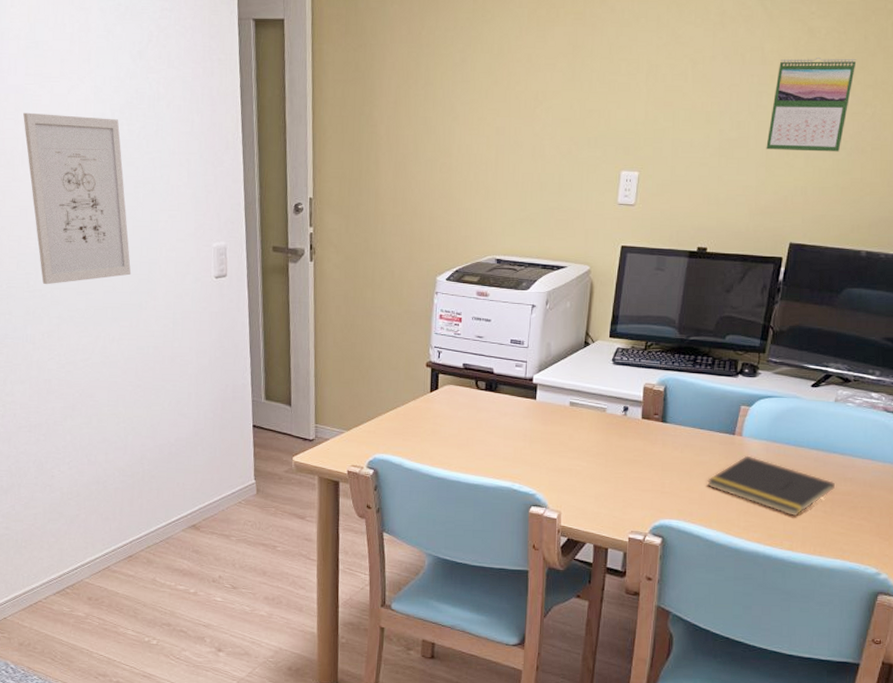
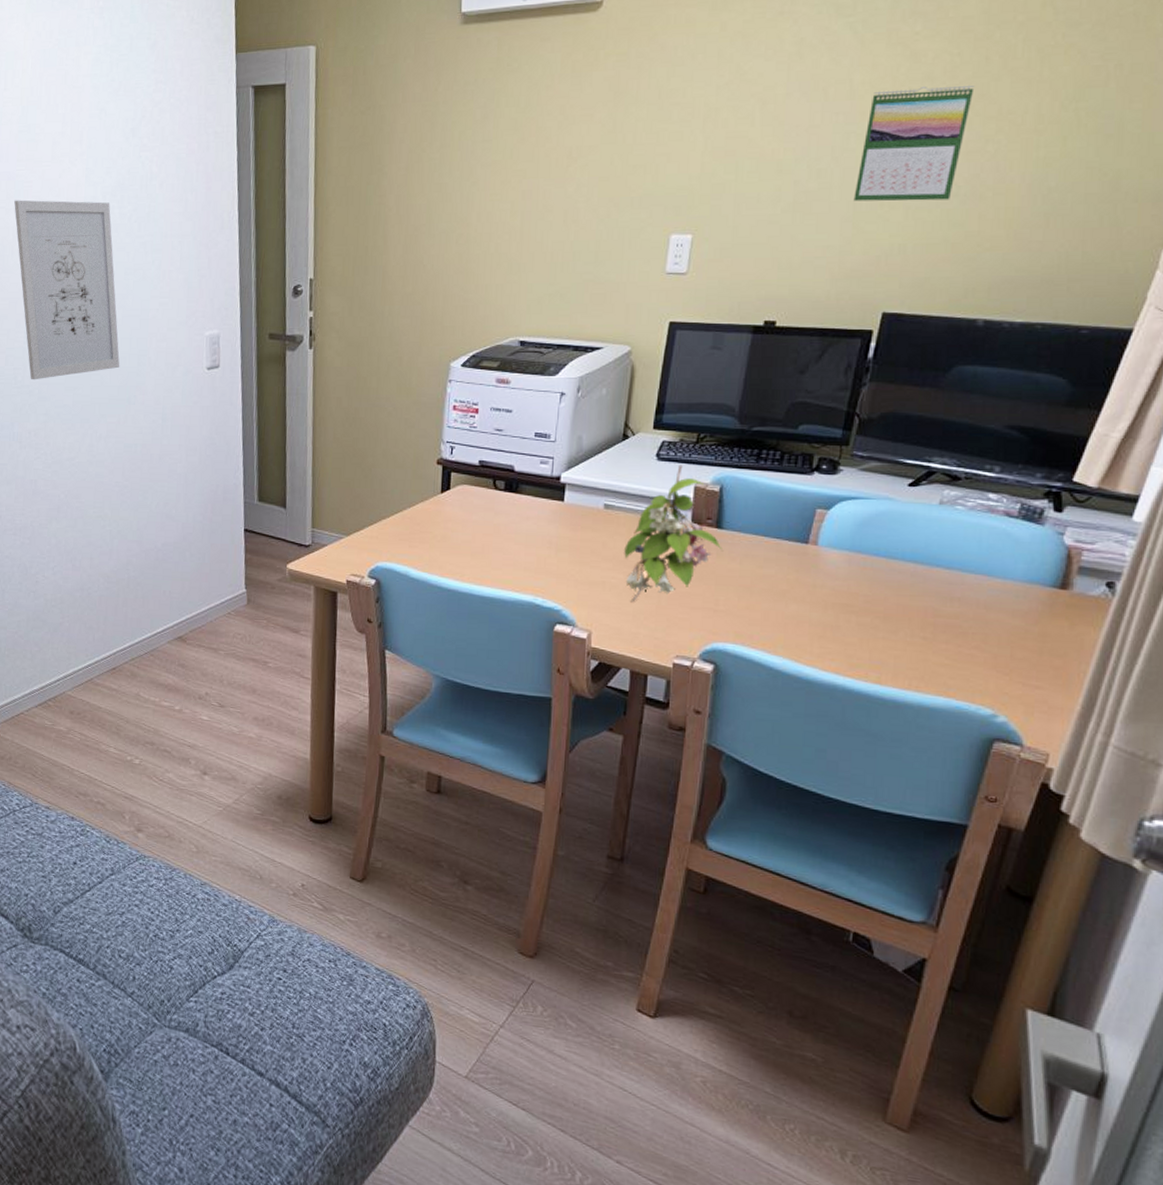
plant: none [587,368,668,486] -> present [624,465,724,602]
notepad: present [707,455,835,517] -> none [772,568,938,643]

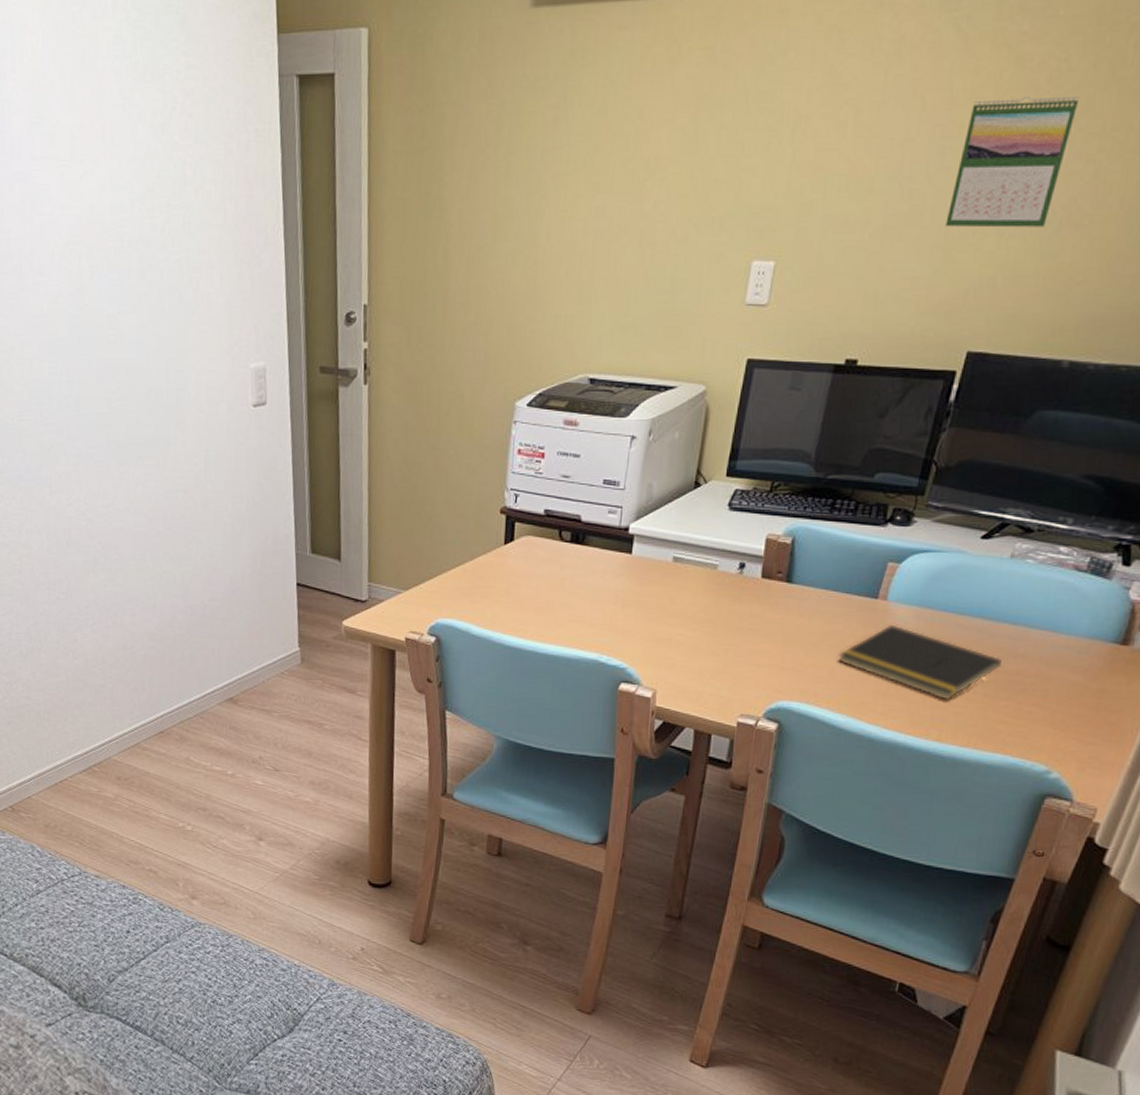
wall art: present [14,200,120,380] -> none [30,206,157,417]
plant: present [624,465,724,602] -> none [692,515,793,660]
notepad: none [772,568,938,643] -> present [838,624,1002,701]

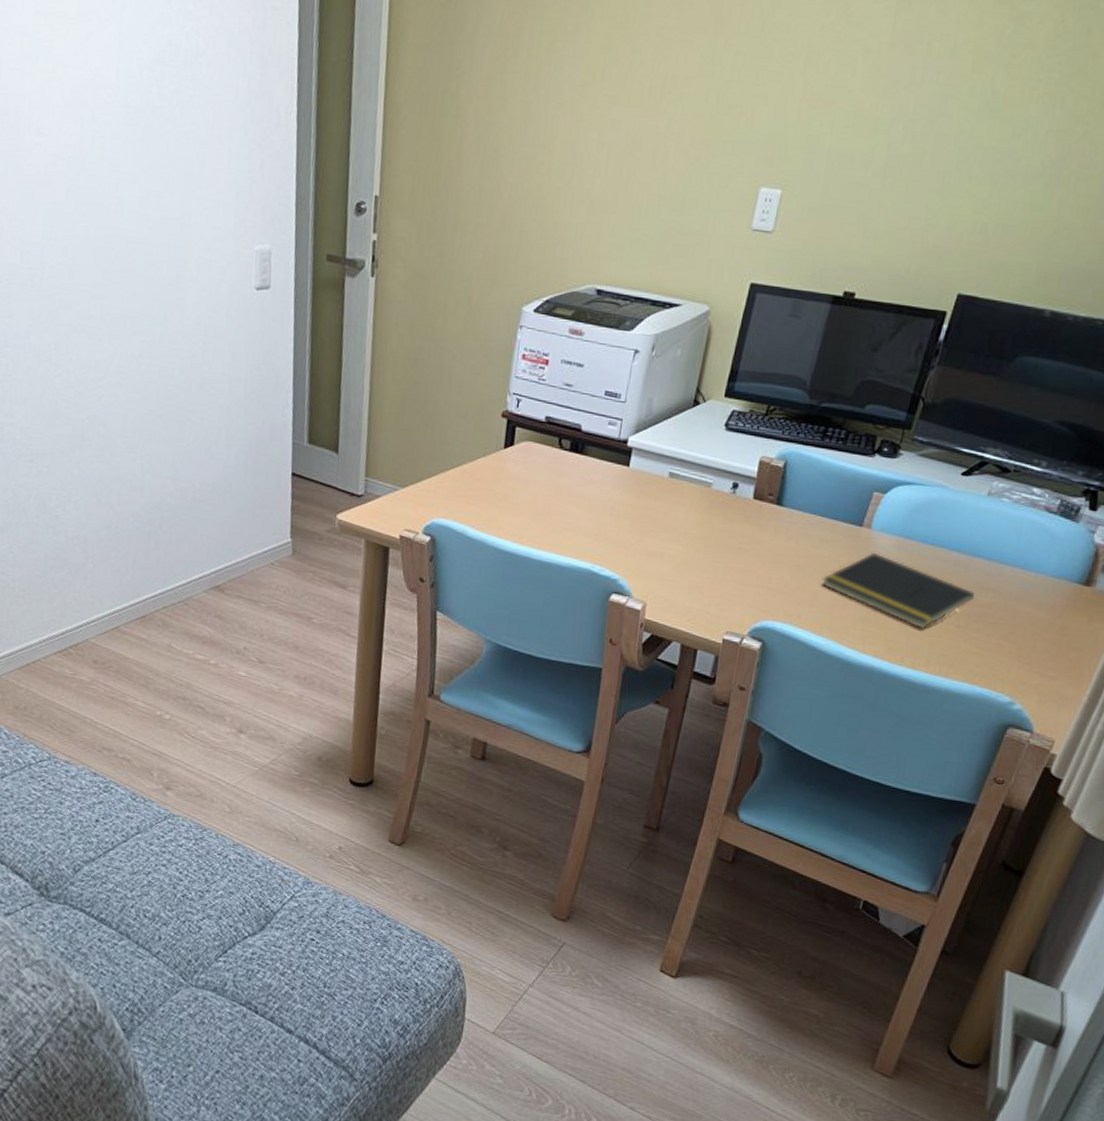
calendar: present [945,95,1080,228] -> none [943,52,1073,181]

